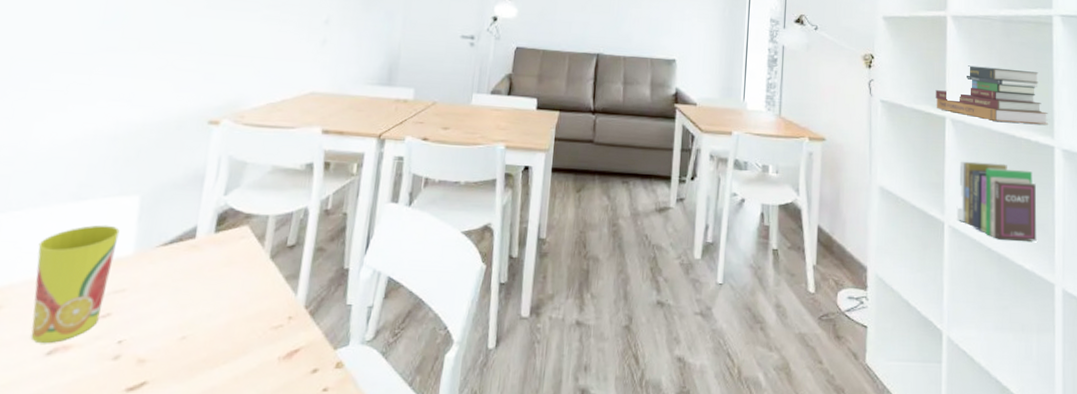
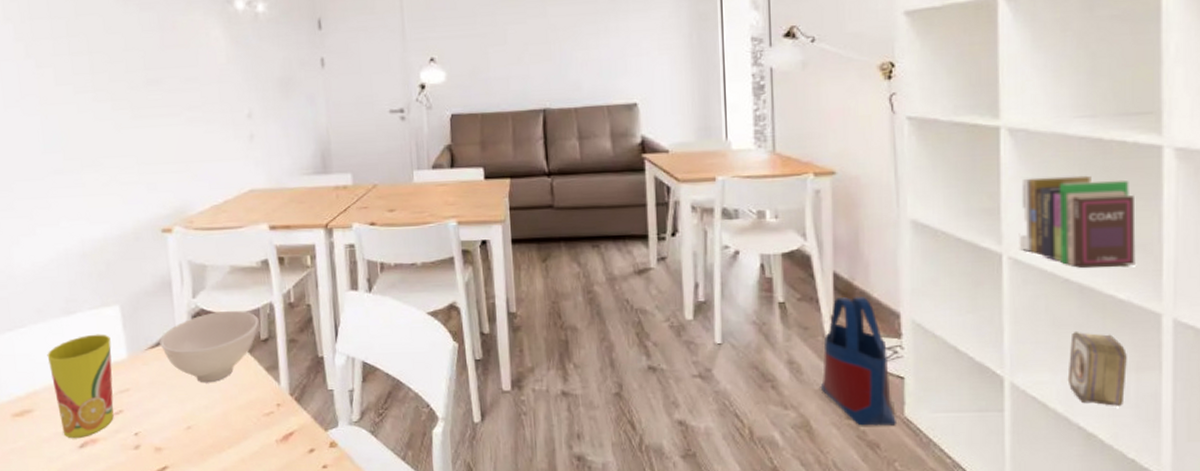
bowl: none [174,211,290,288] -> present [159,310,259,382]
tote bag: none [800,249,859,371] -> present [820,297,896,426]
books: present [935,65,1048,125] -> none [984,52,1153,124]
decorative box: none [989,293,1031,364] -> present [1067,330,1127,407]

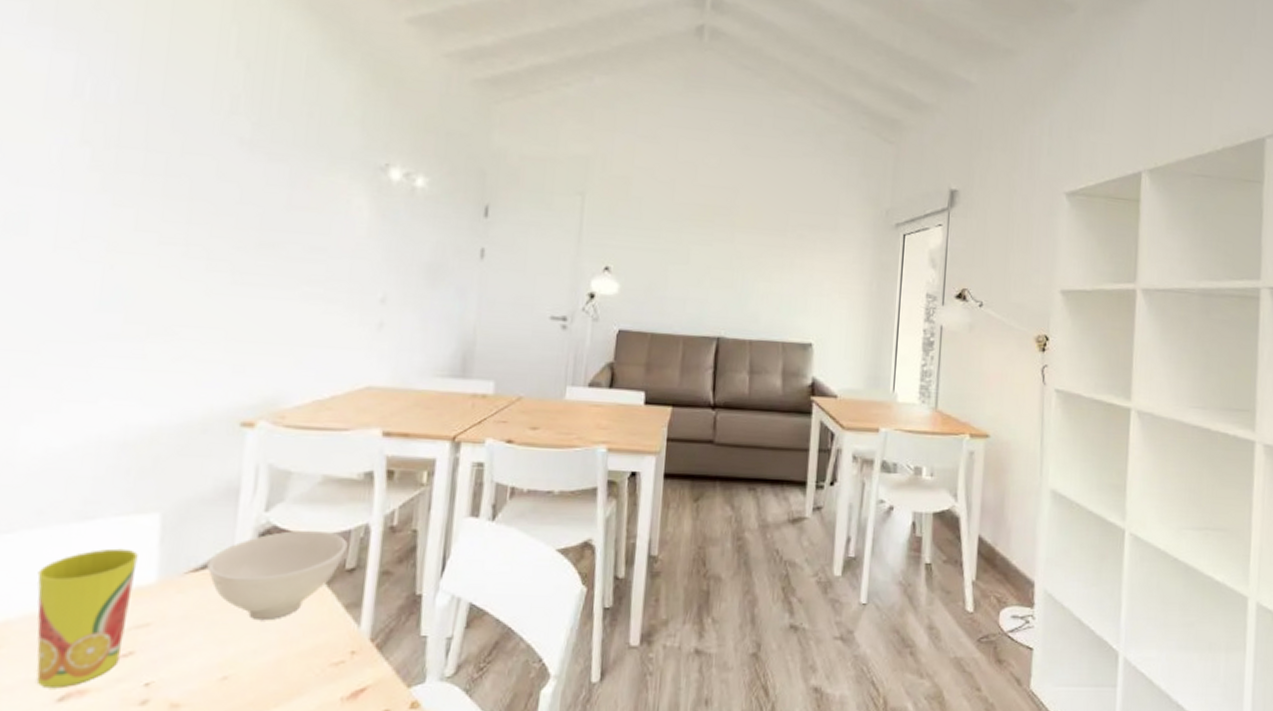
tote bag: present [820,297,896,426] -> none [956,562,1023,699]
books: present [1019,175,1136,268] -> none [1139,459,1232,550]
decorative box: present [1067,330,1127,407] -> none [1171,609,1219,686]

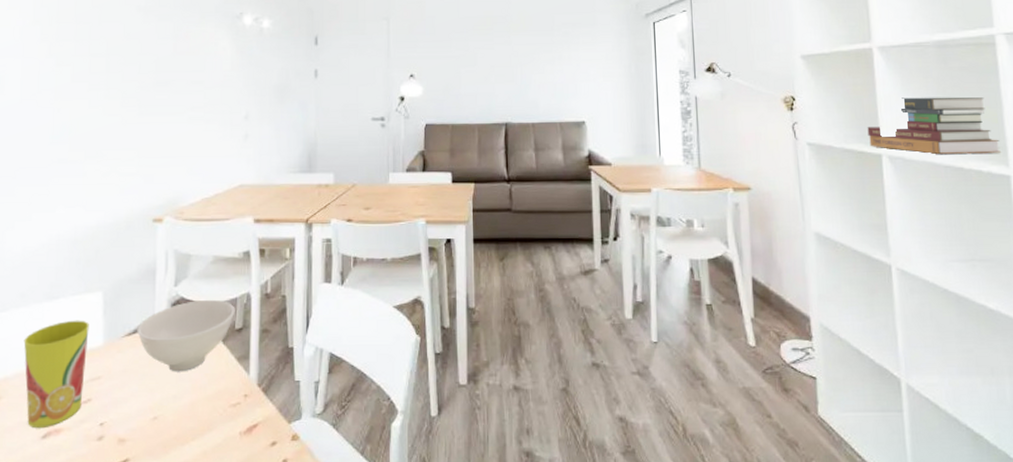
books: none [1119,347,1250,416] -> present [867,97,1001,154]

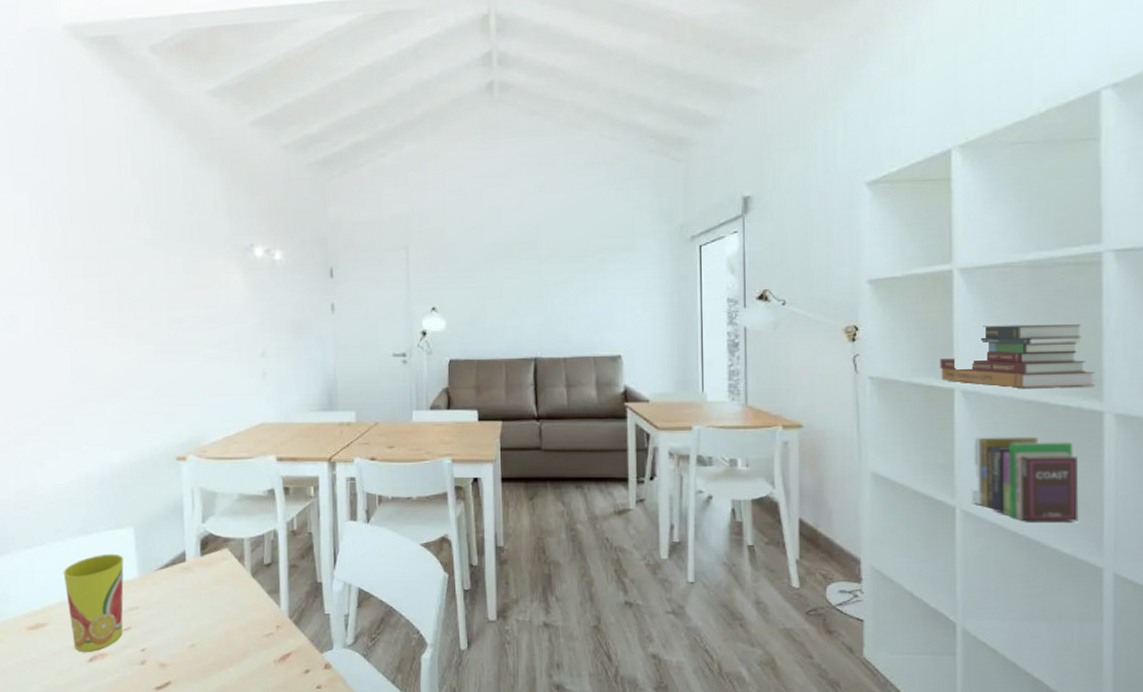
bowl: present [137,299,235,371] -> none [169,535,263,603]
books: none [902,198,1000,279] -> present [971,436,1079,522]

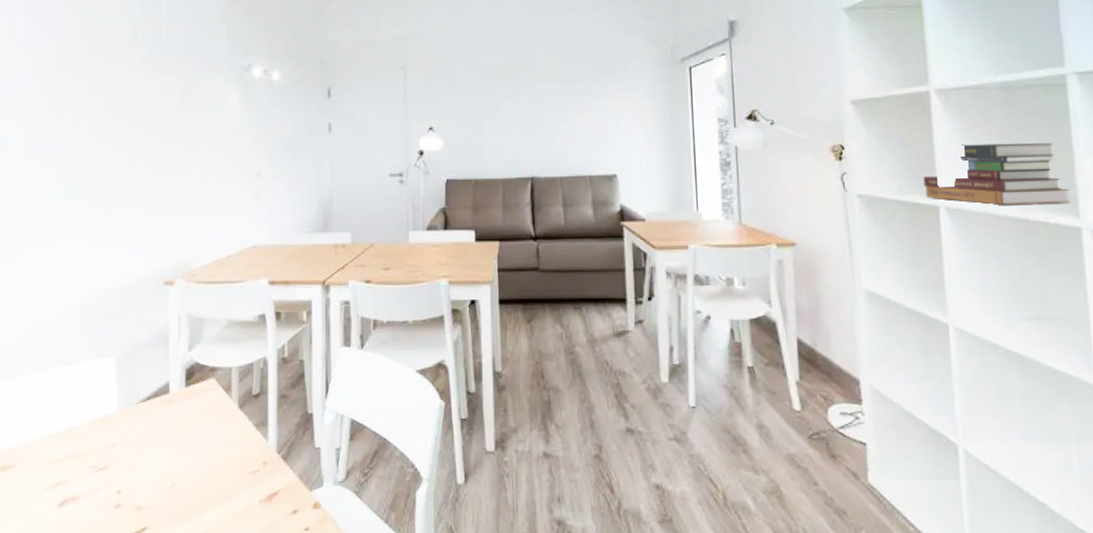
cup: present [63,554,124,652] -> none [36,386,102,495]
books: present [971,436,1079,522] -> none [961,252,1067,339]

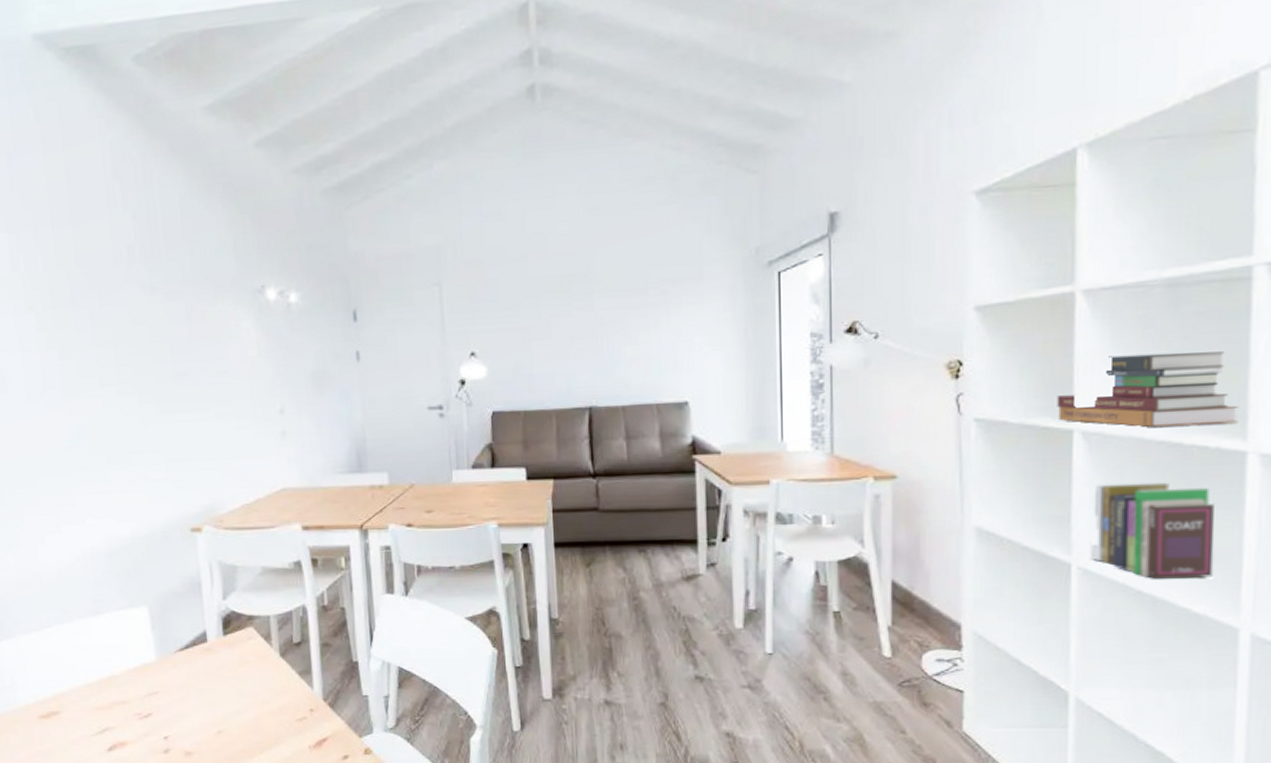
books: none [961,252,1067,339] -> present [1089,482,1215,579]

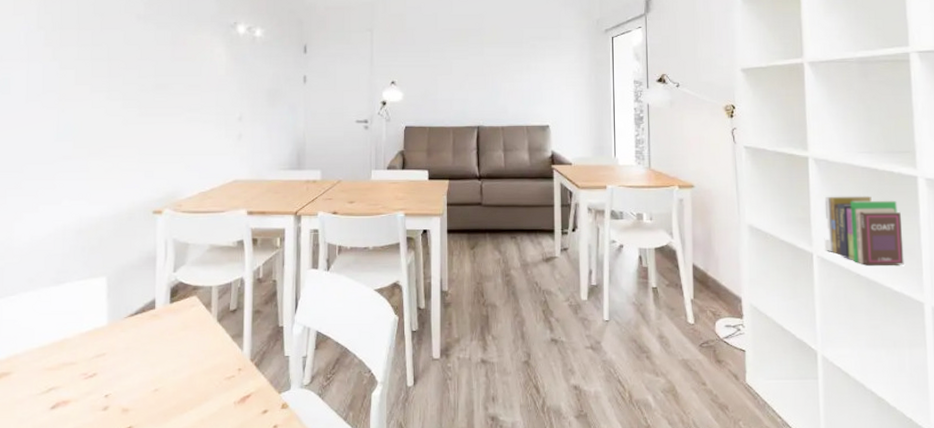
books: present [1057,351,1239,427] -> none [797,107,910,157]

